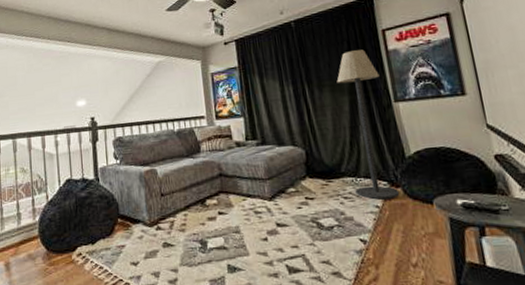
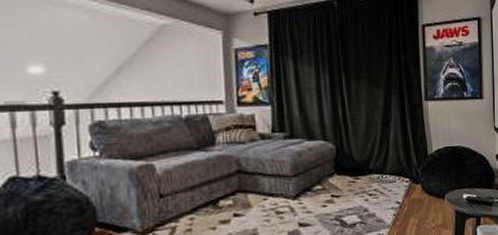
floor lamp: present [336,49,400,200] -> none [374,43,419,196]

